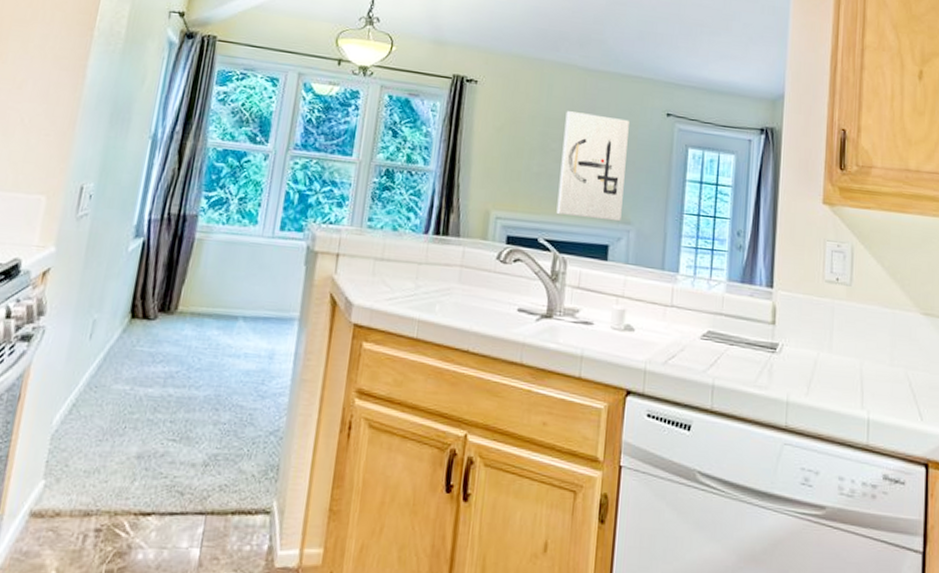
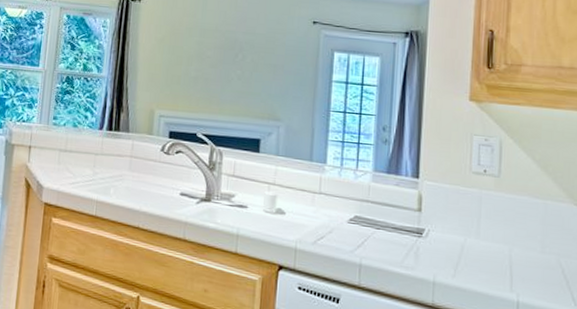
wall art: present [556,111,629,222] -> none [212,22,278,119]

